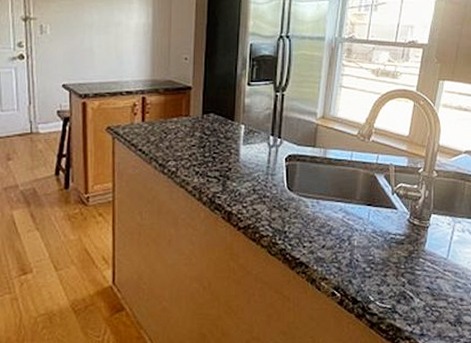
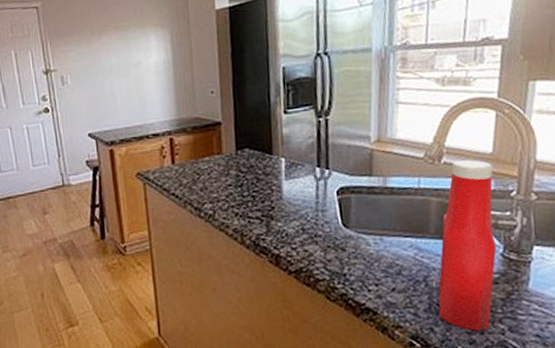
ketchup bottle: none [357,140,408,283] -> present [439,160,497,331]

